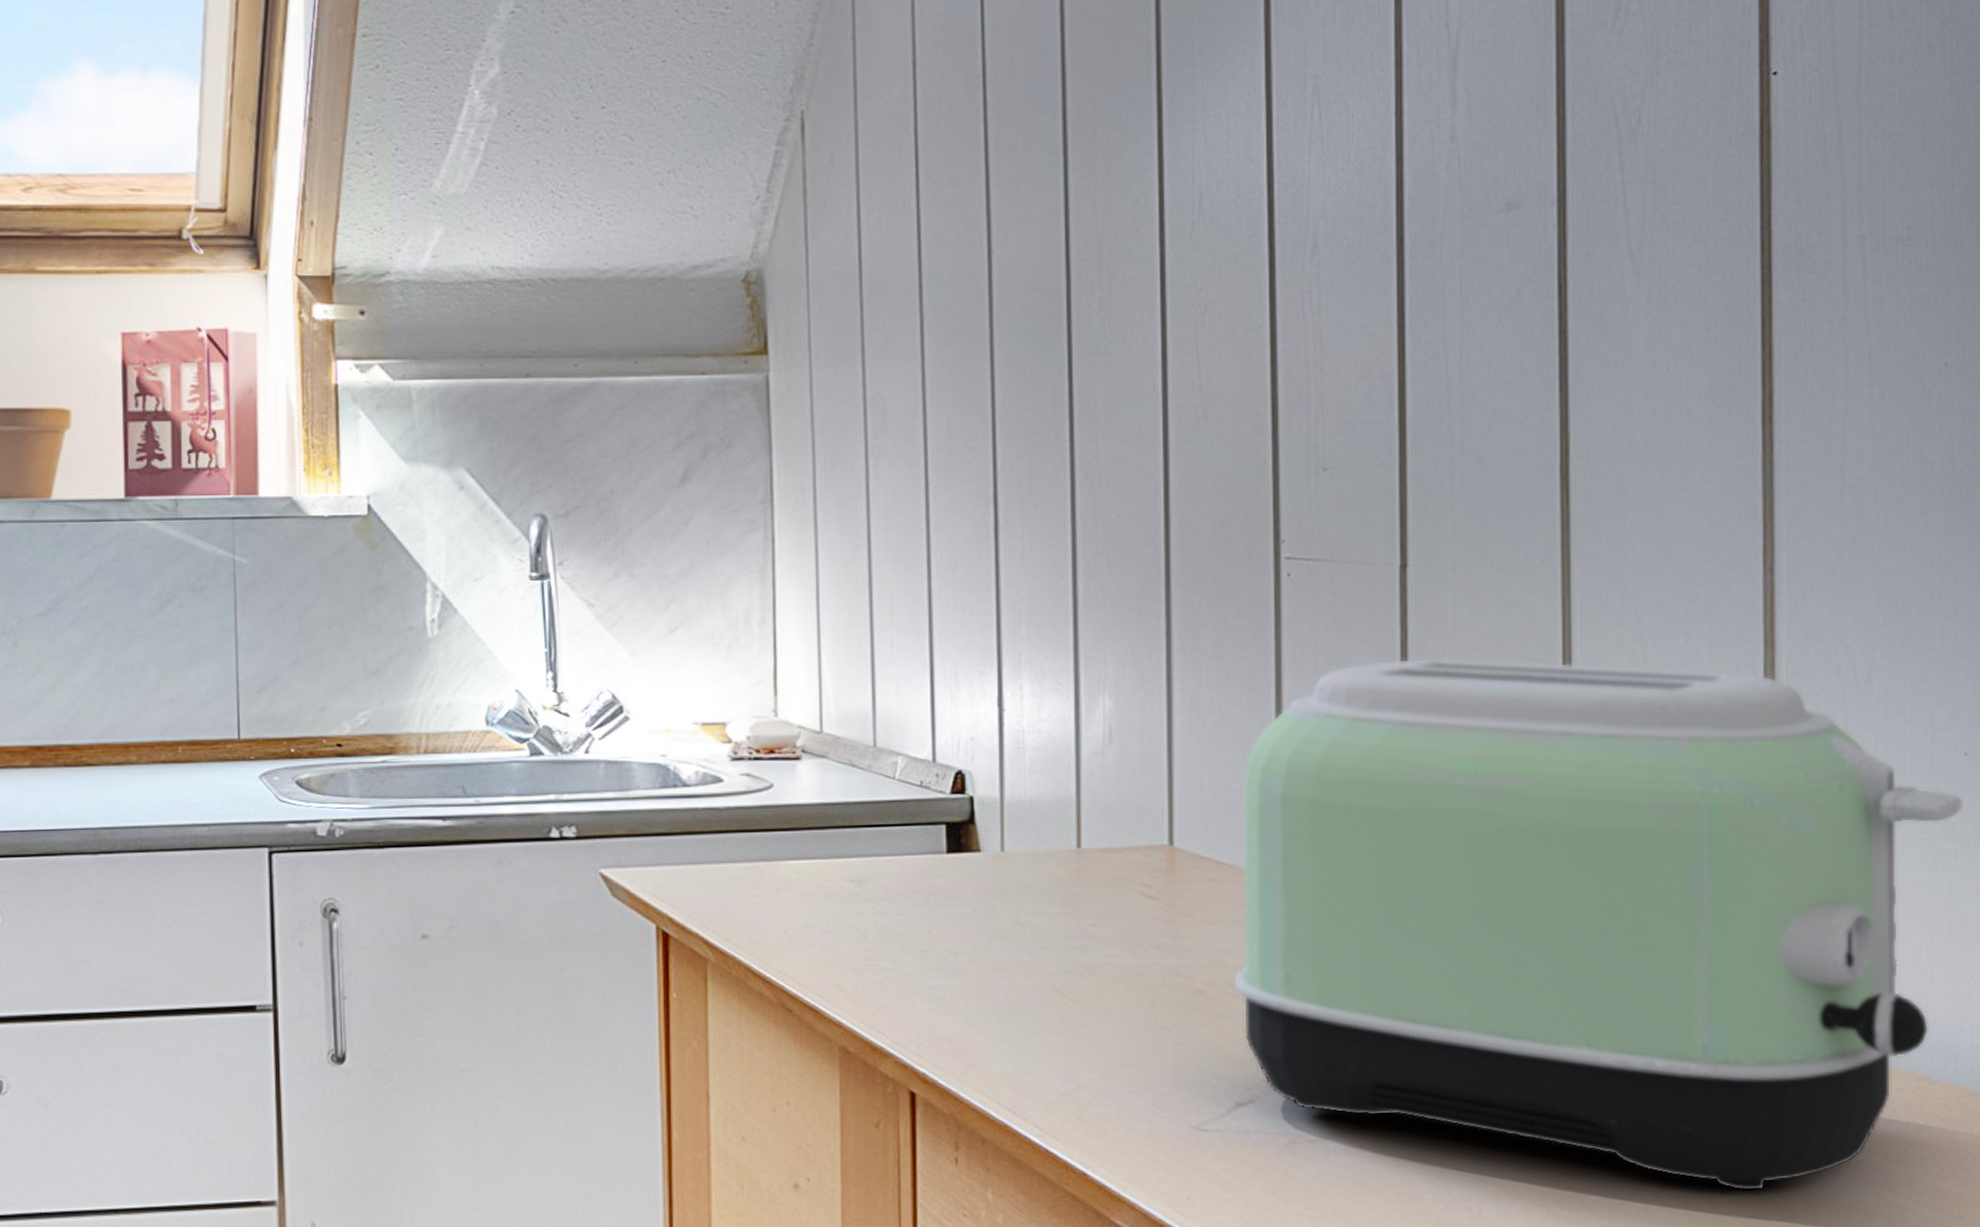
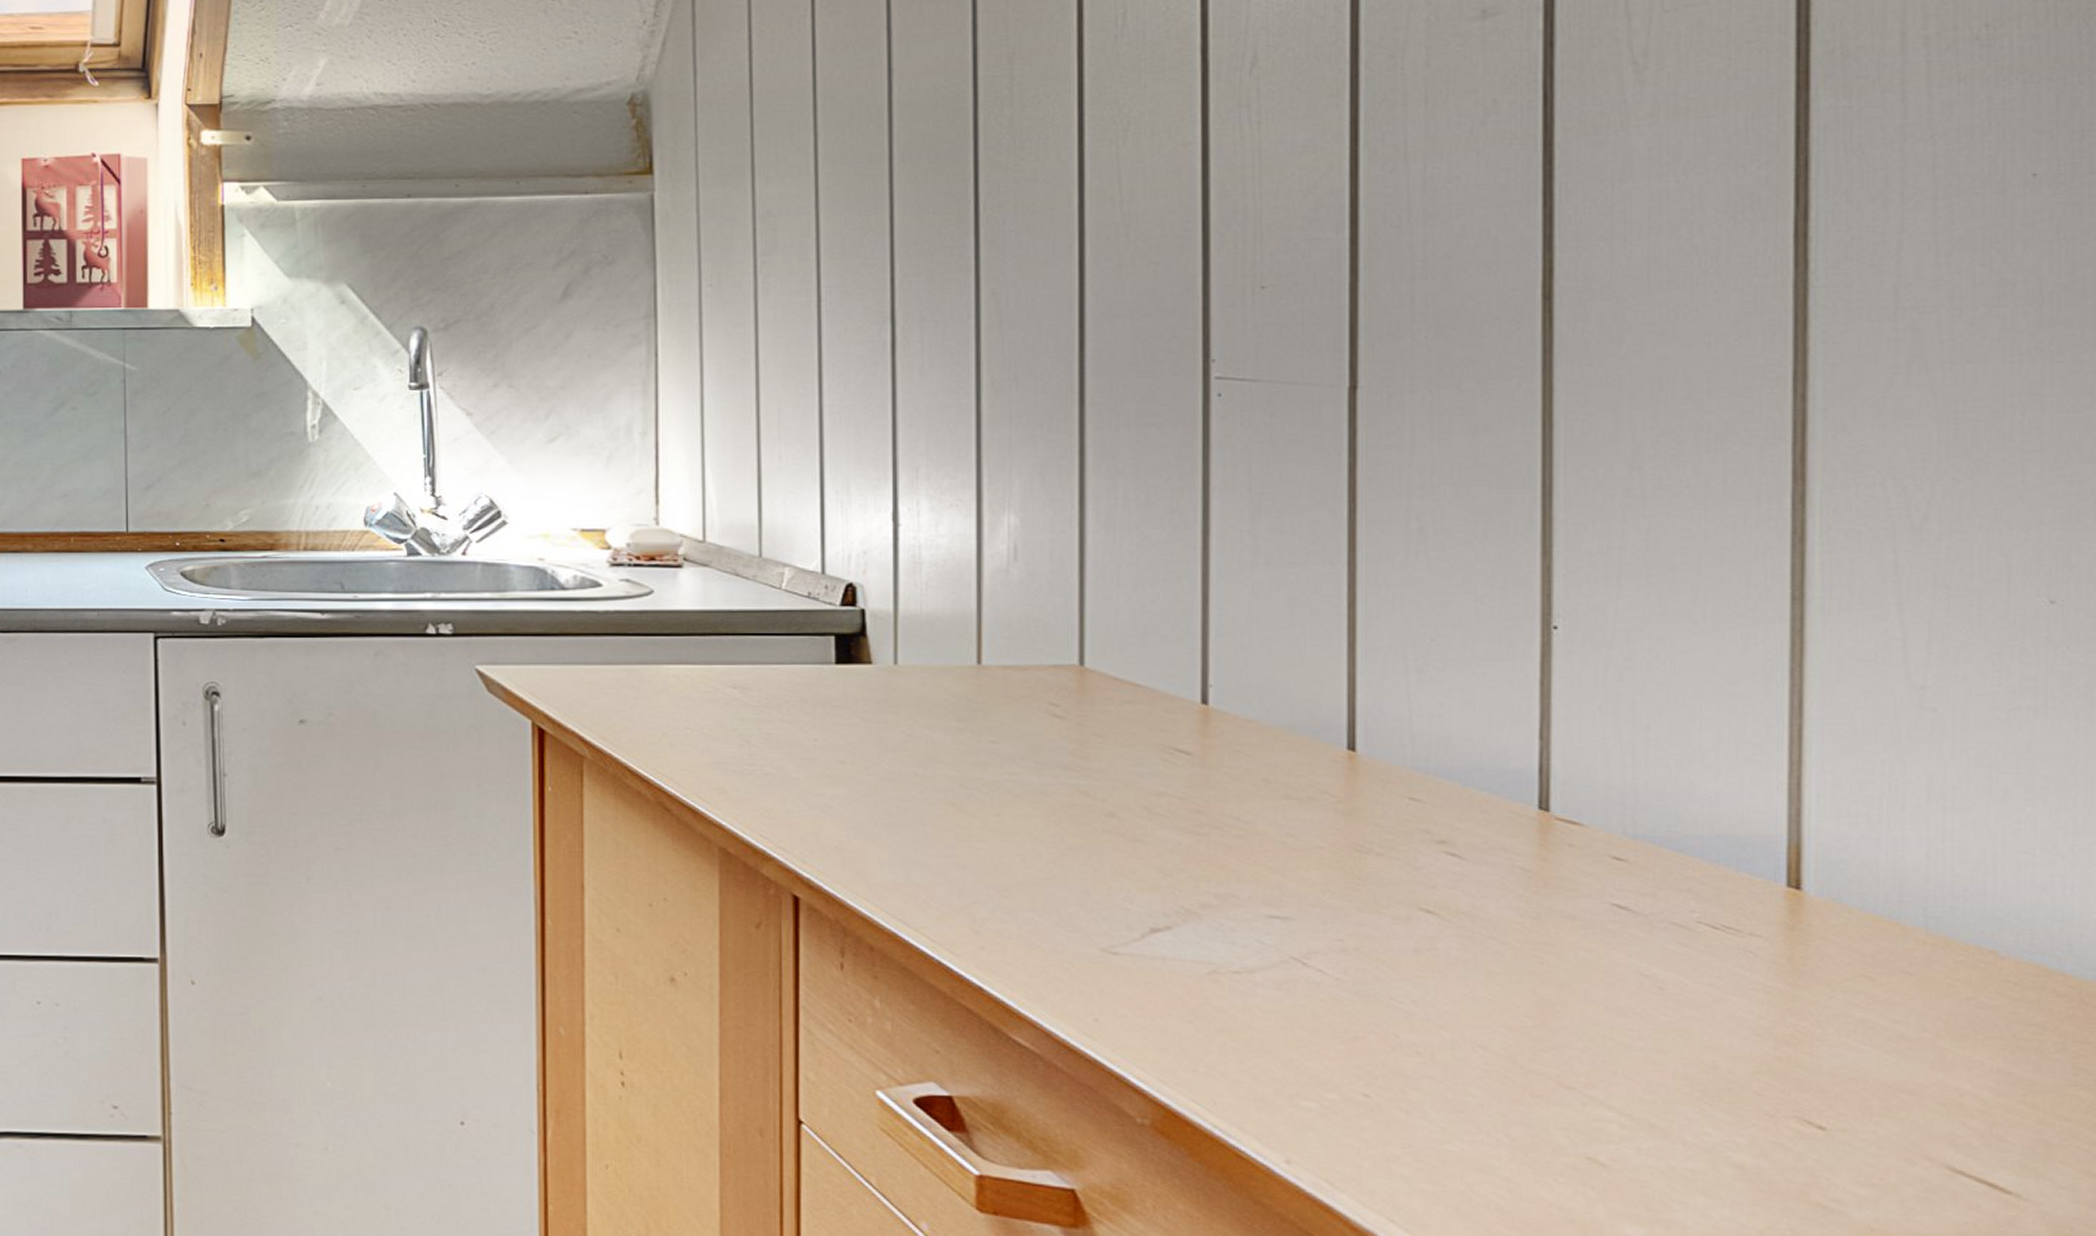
toaster: present [1234,657,1963,1192] -> none [1150,483,2048,1061]

